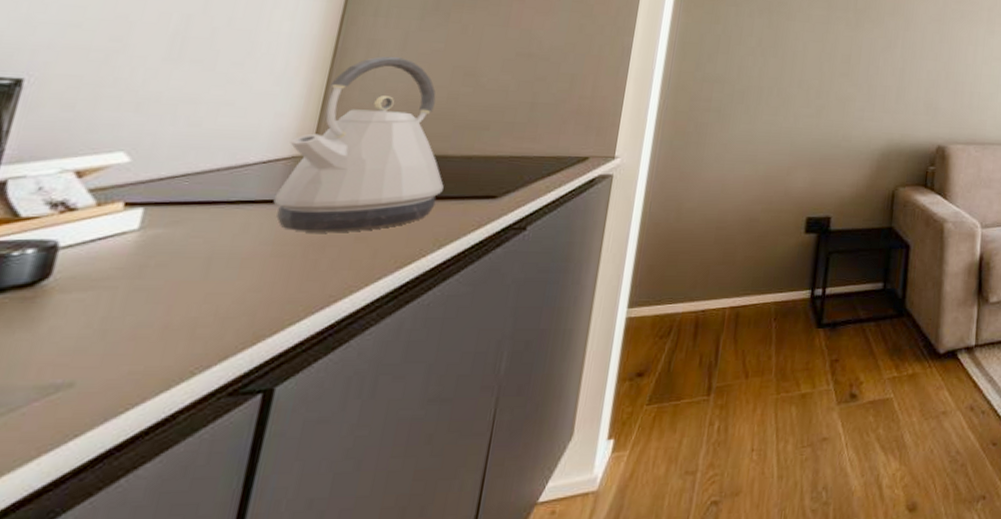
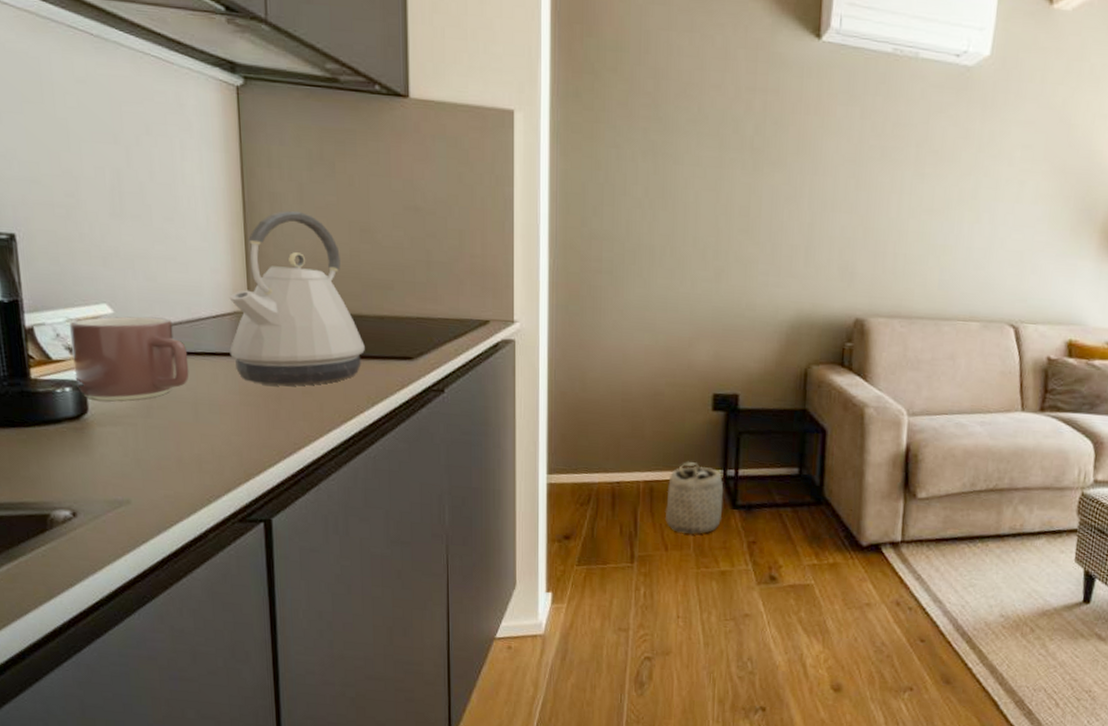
mug: none [46,164,218,262] -> present [69,316,189,402]
basket: none [749,283,811,358] -> present [665,461,724,534]

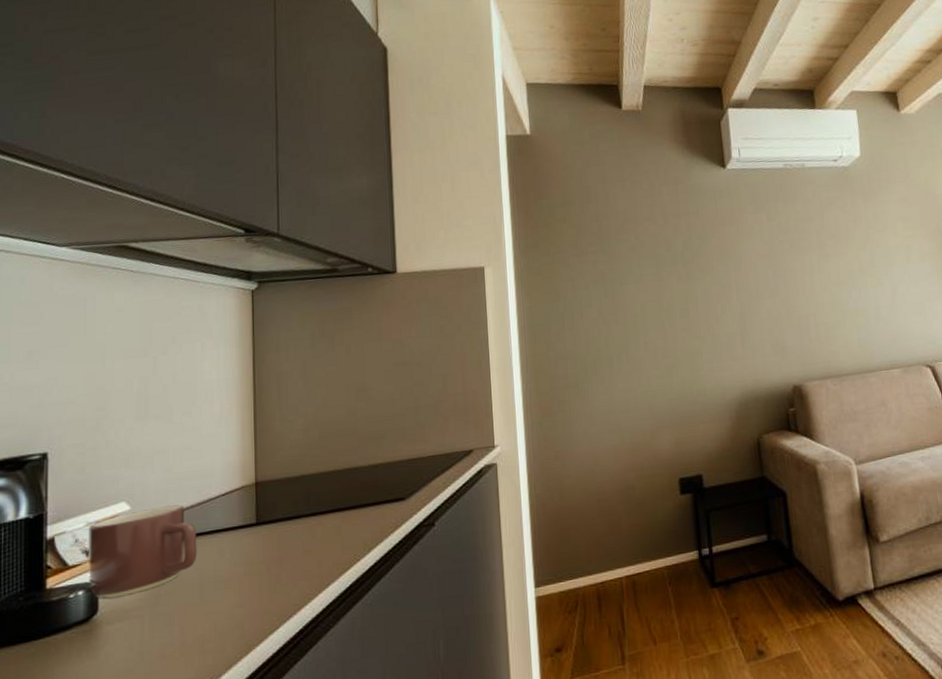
kettle: present [229,210,365,387] -> none [236,384,361,552]
basket: present [665,461,724,534] -> none [648,547,703,623]

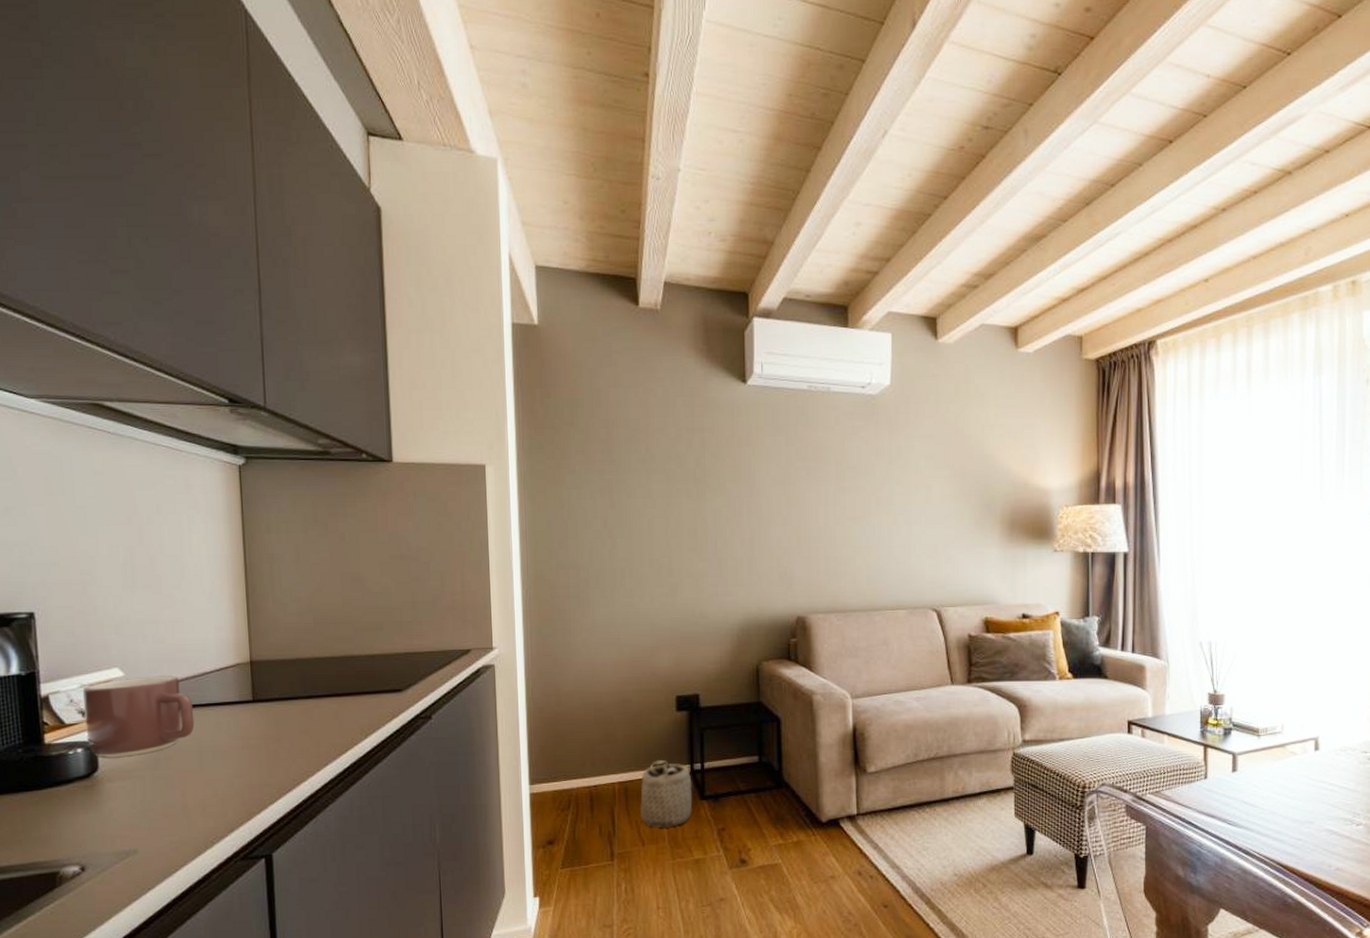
basket: none [648,547,703,623] -> present [639,759,693,827]

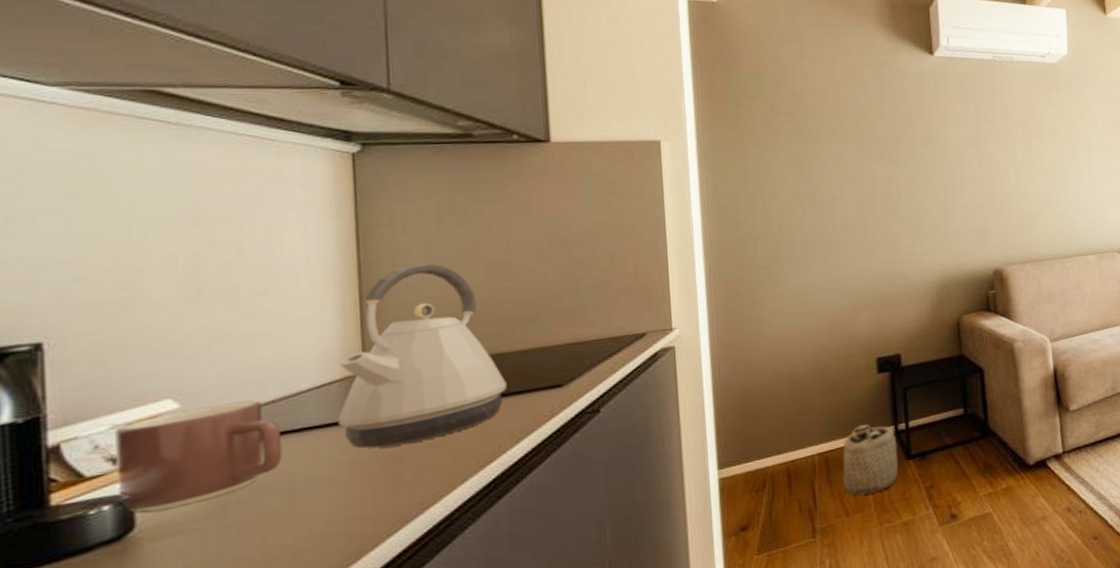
kettle: none [232,568,358,728] -> present [337,262,507,449]

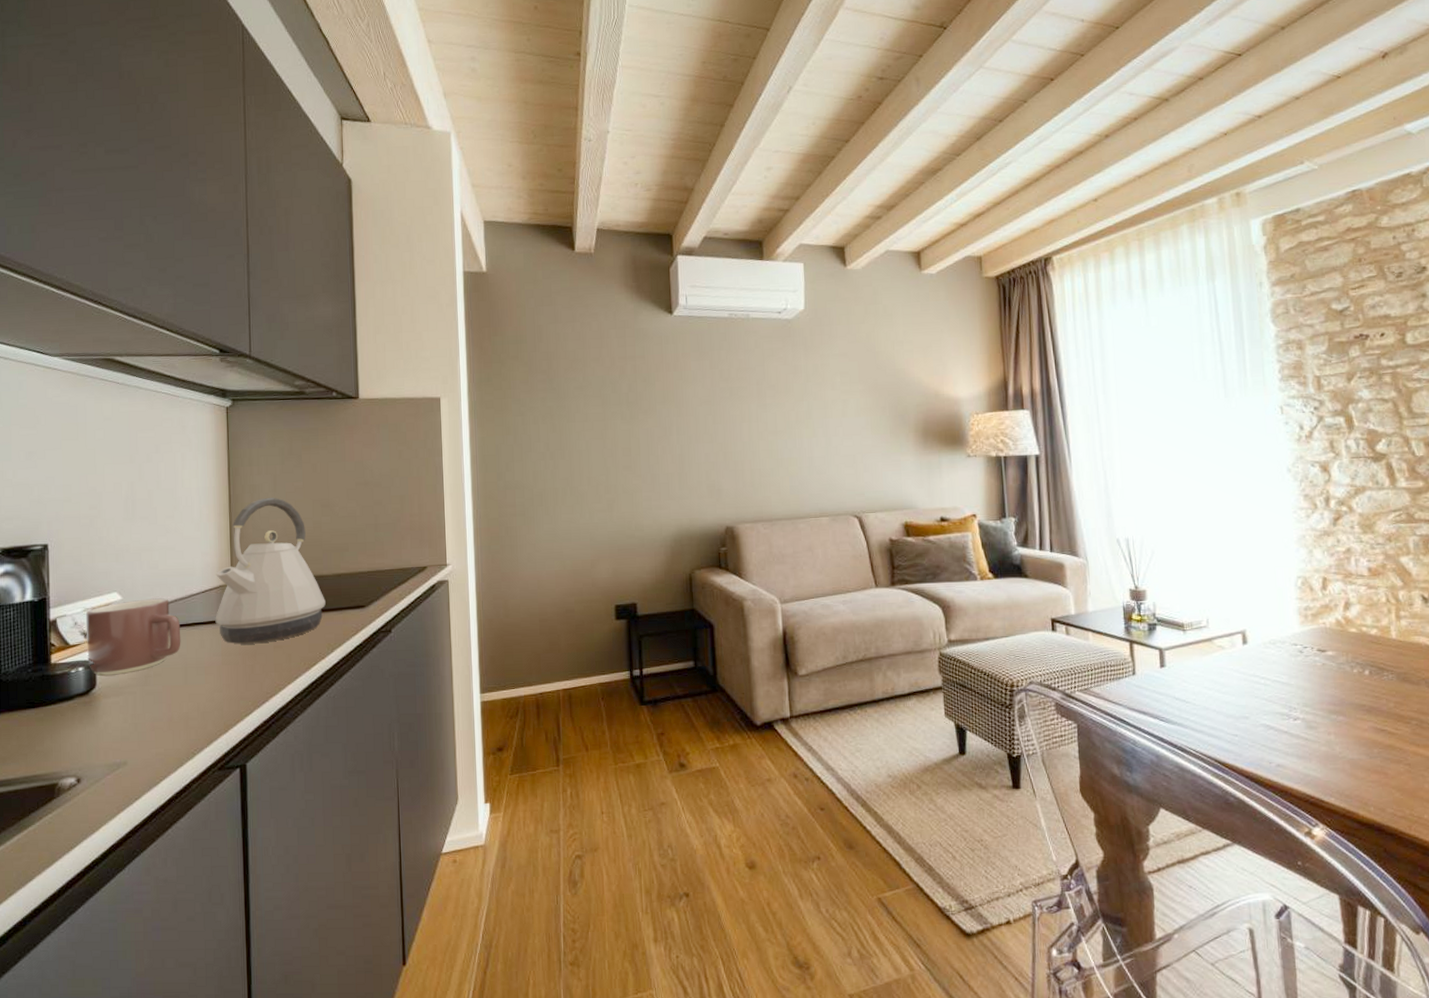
basket: present [842,424,899,495] -> none [583,666,633,733]

